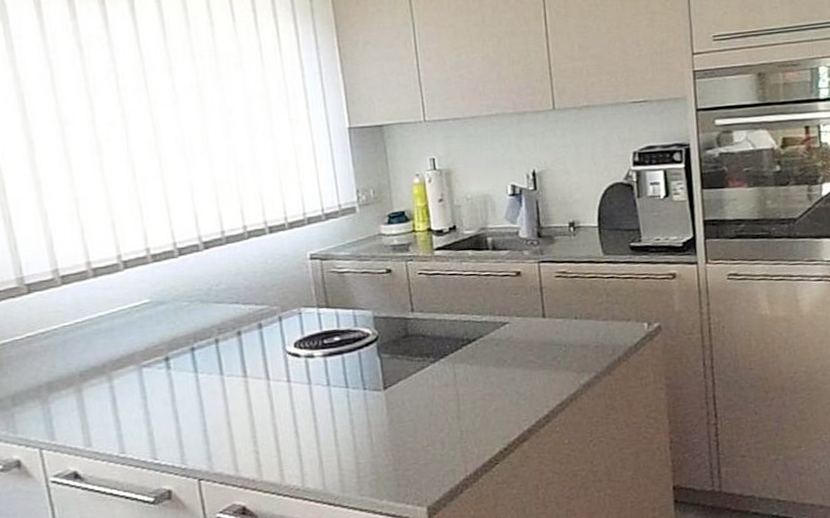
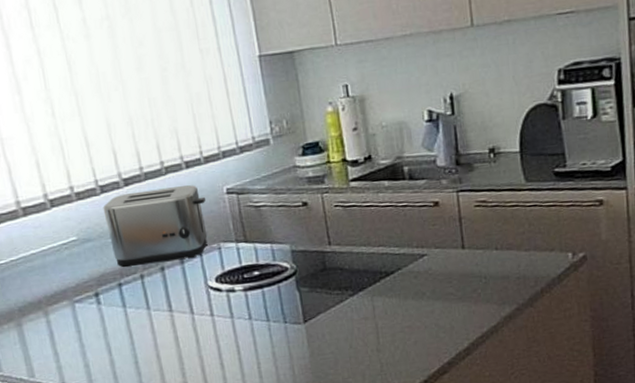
toaster: none [180,250,288,332] -> present [103,185,208,268]

